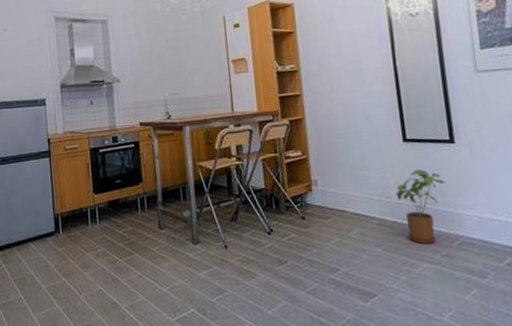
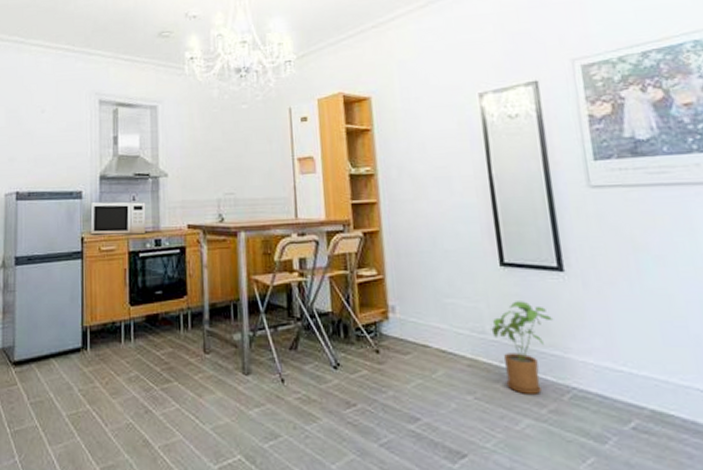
microwave: none [54,105,104,136] -> present [90,201,146,235]

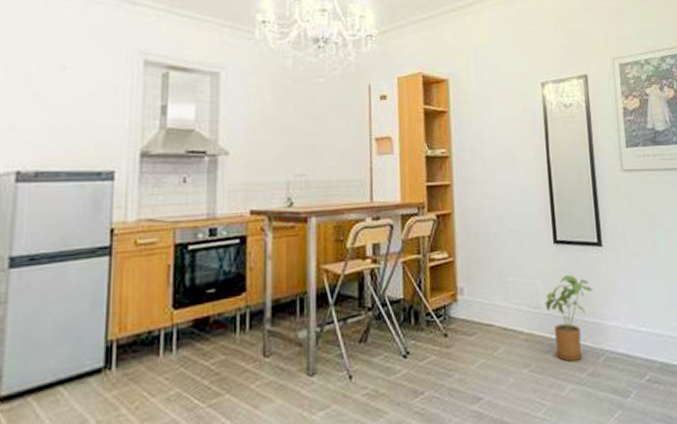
microwave: present [90,201,146,235] -> none [124,183,200,225]

